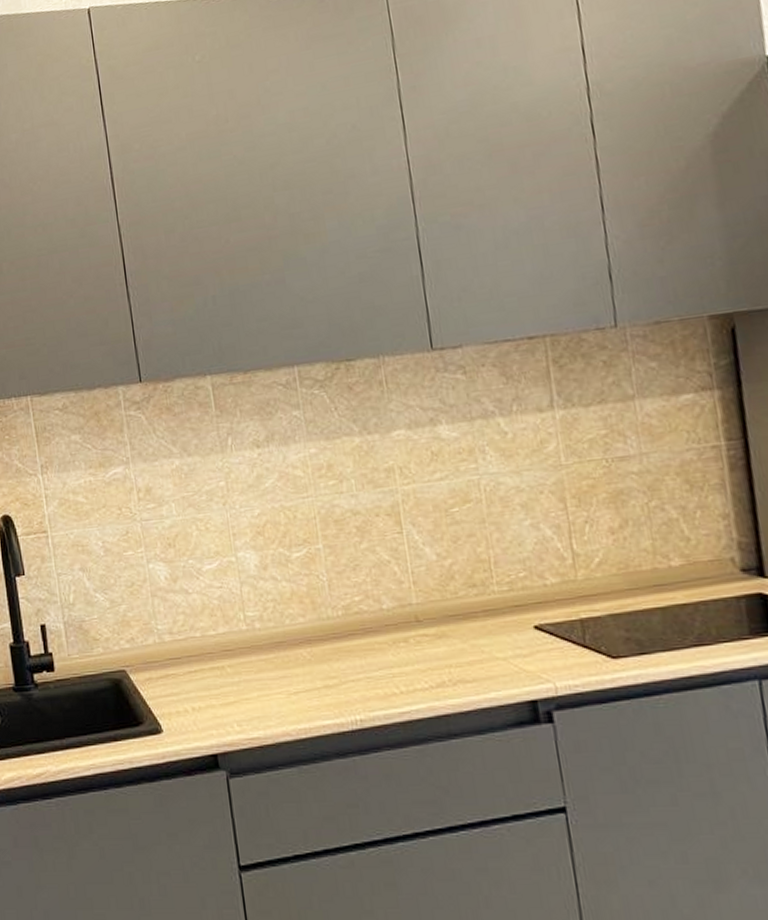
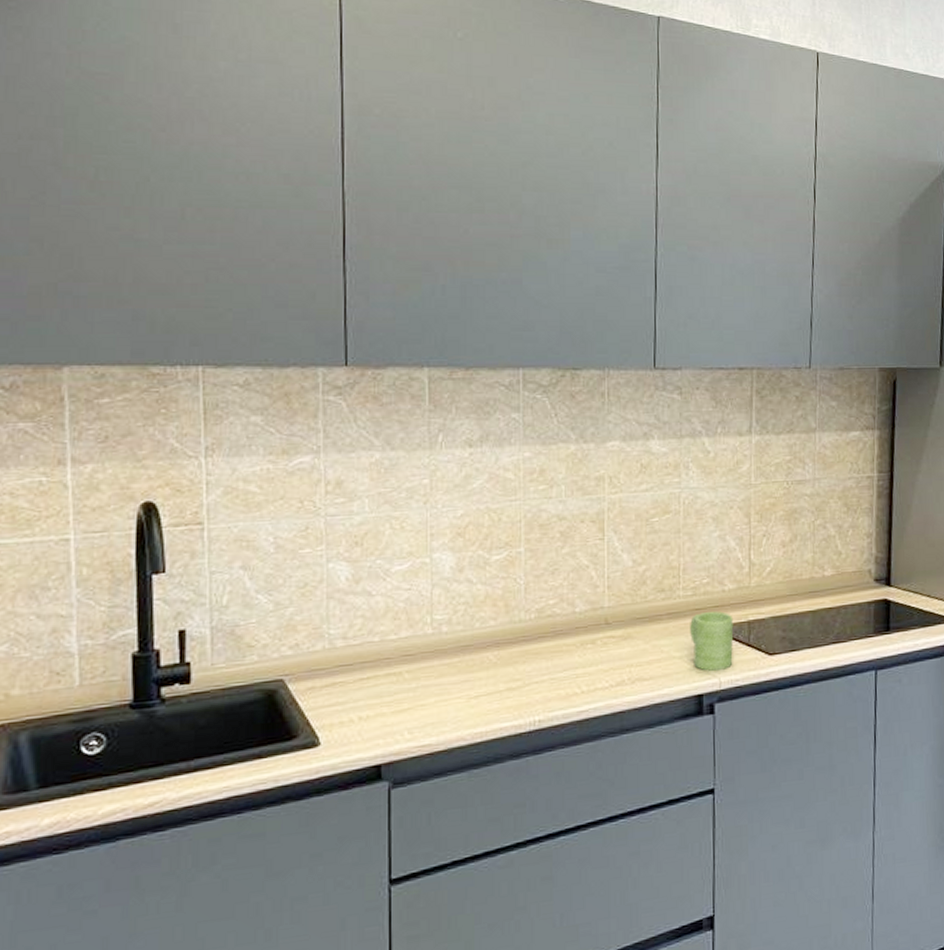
mug: none [510,608,569,675] -> present [690,611,734,671]

